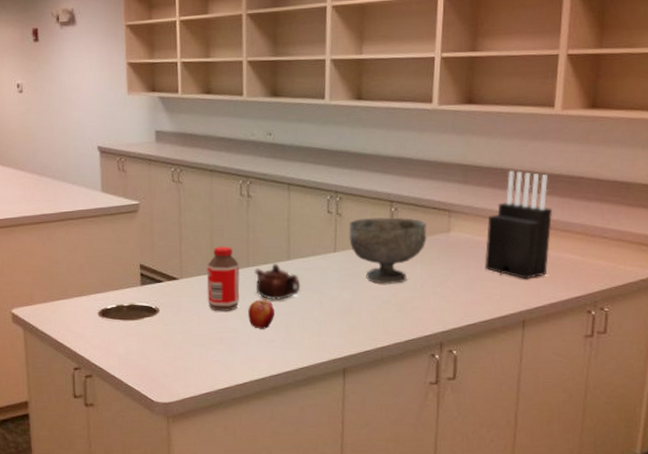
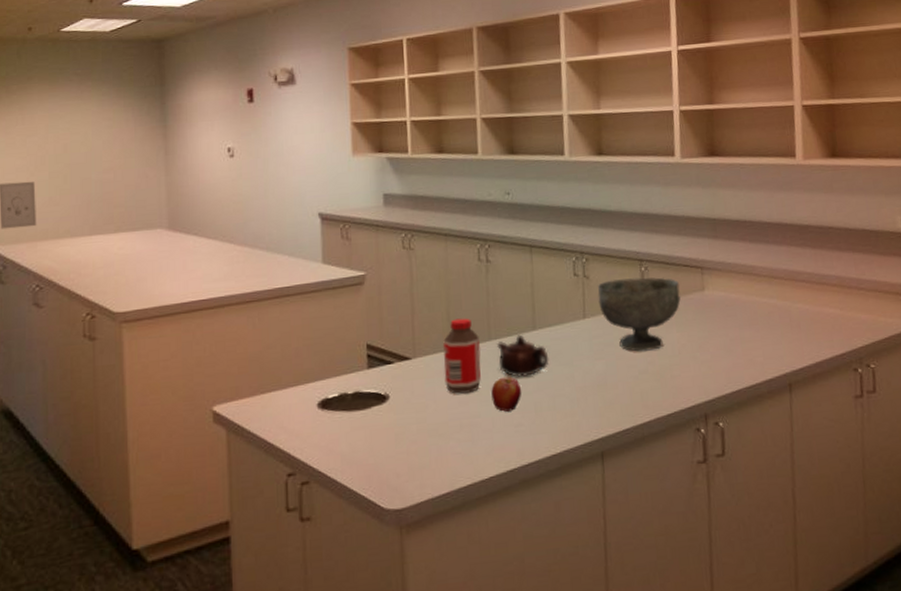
knife block: present [484,170,553,279] -> none [742,222,808,338]

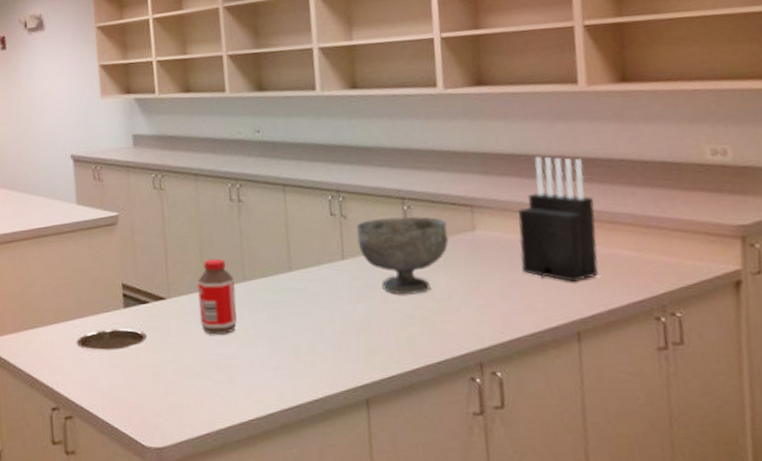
apple: present [491,376,522,413] -> none [247,318,280,355]
teapot: present [497,334,550,377] -> none [252,275,308,319]
knife block: none [742,222,808,338] -> present [518,156,598,282]

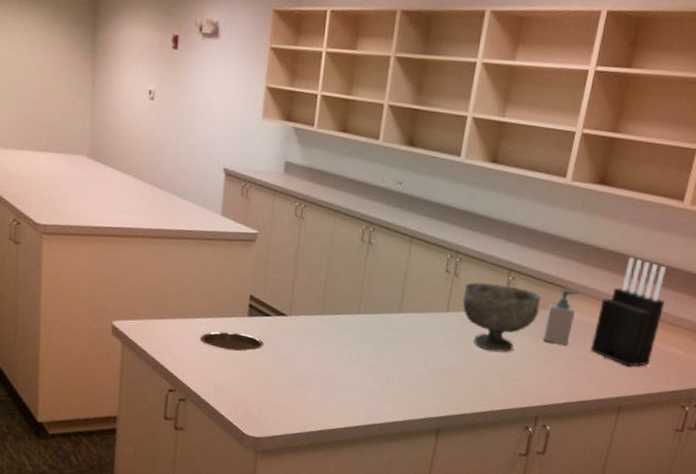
bottle: present [196,258,237,335] -> none [312,288,350,355]
soap bottle: none [458,207,494,272] -> present [543,289,579,345]

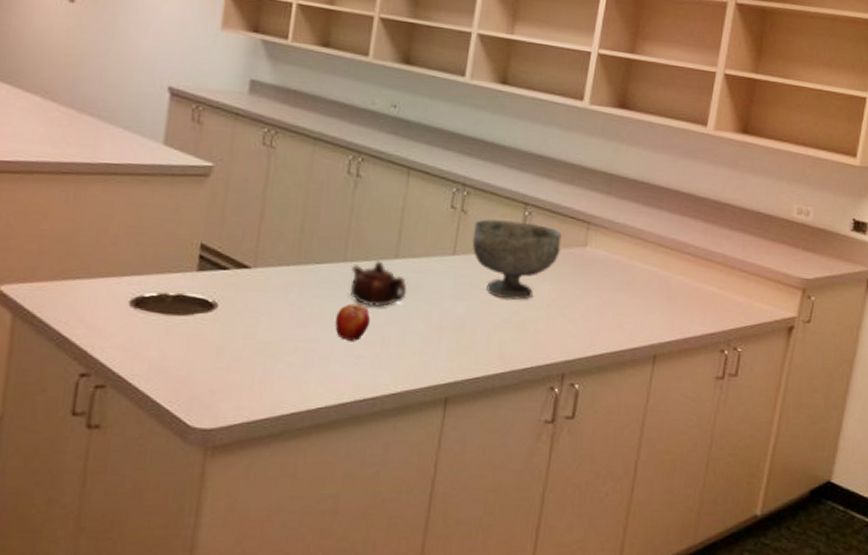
apple: none [351,347,379,379] -> present [335,303,371,342]
teapot: none [362,314,408,352] -> present [349,260,407,307]
soap bottle: present [543,289,579,345] -> none [566,224,603,287]
knife block: present [590,256,666,367] -> none [619,186,696,309]

